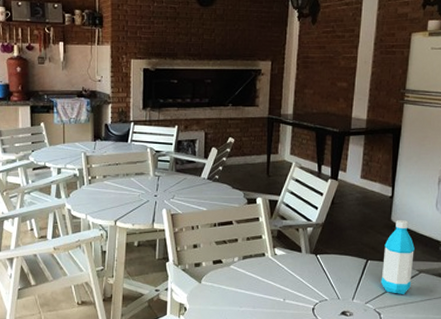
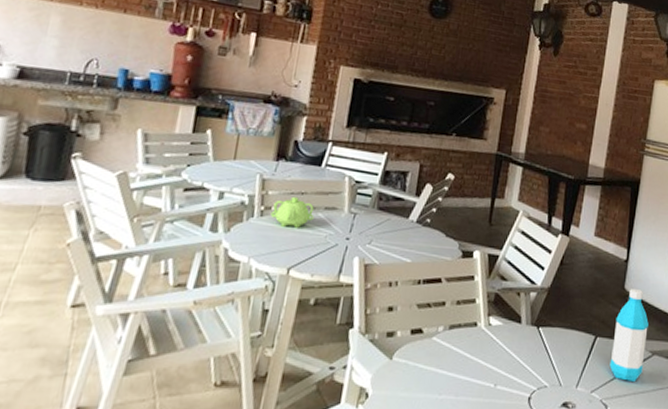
teapot: none [96,167,128,190] -> present [270,196,314,228]

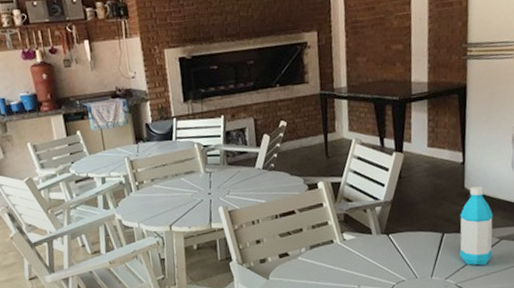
teapot: present [270,196,314,228] -> none [144,169,179,195]

